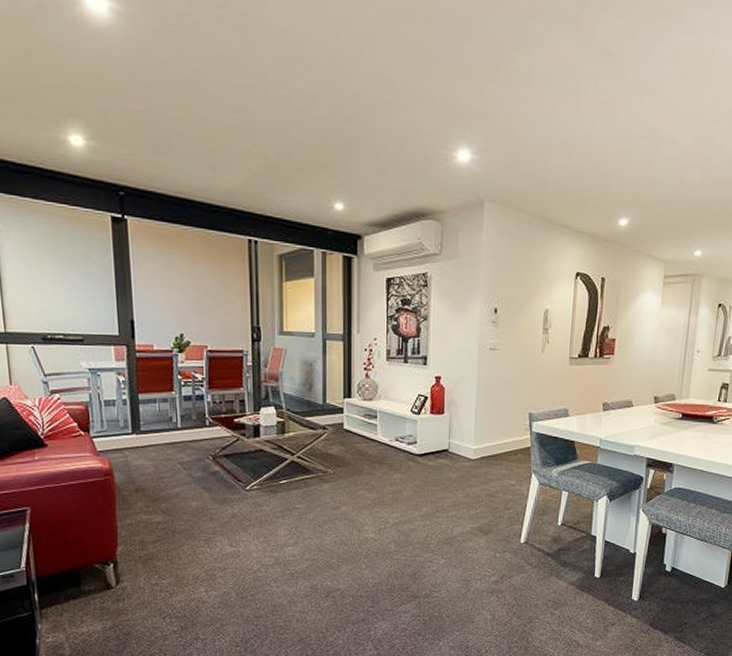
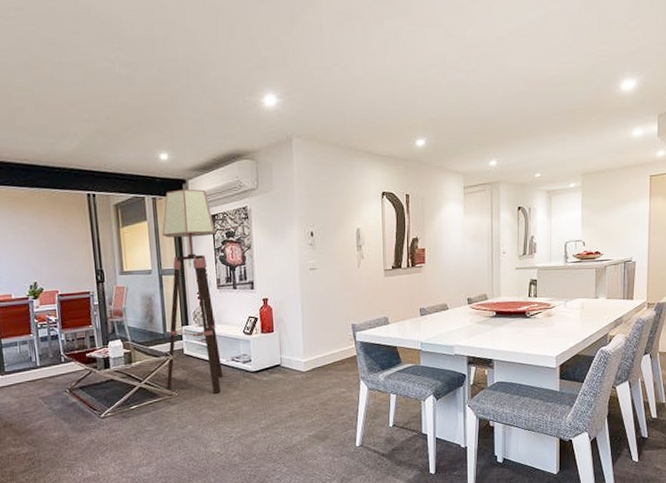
floor lamp: none [322,245,391,475] -> present [161,189,223,394]

